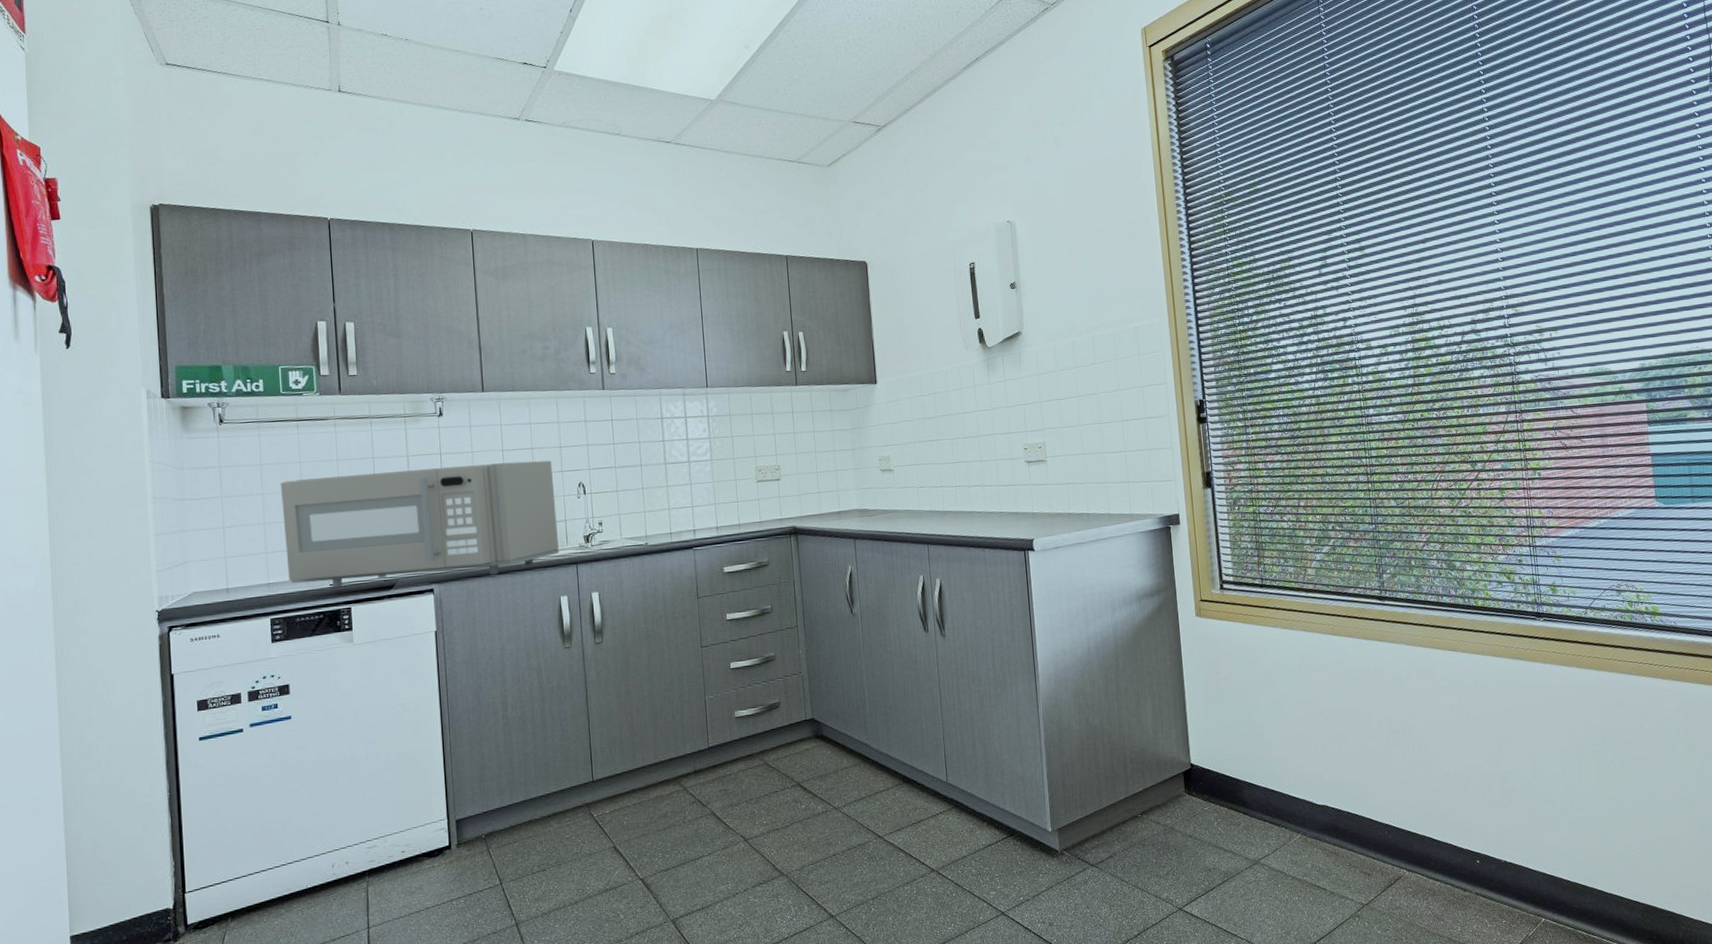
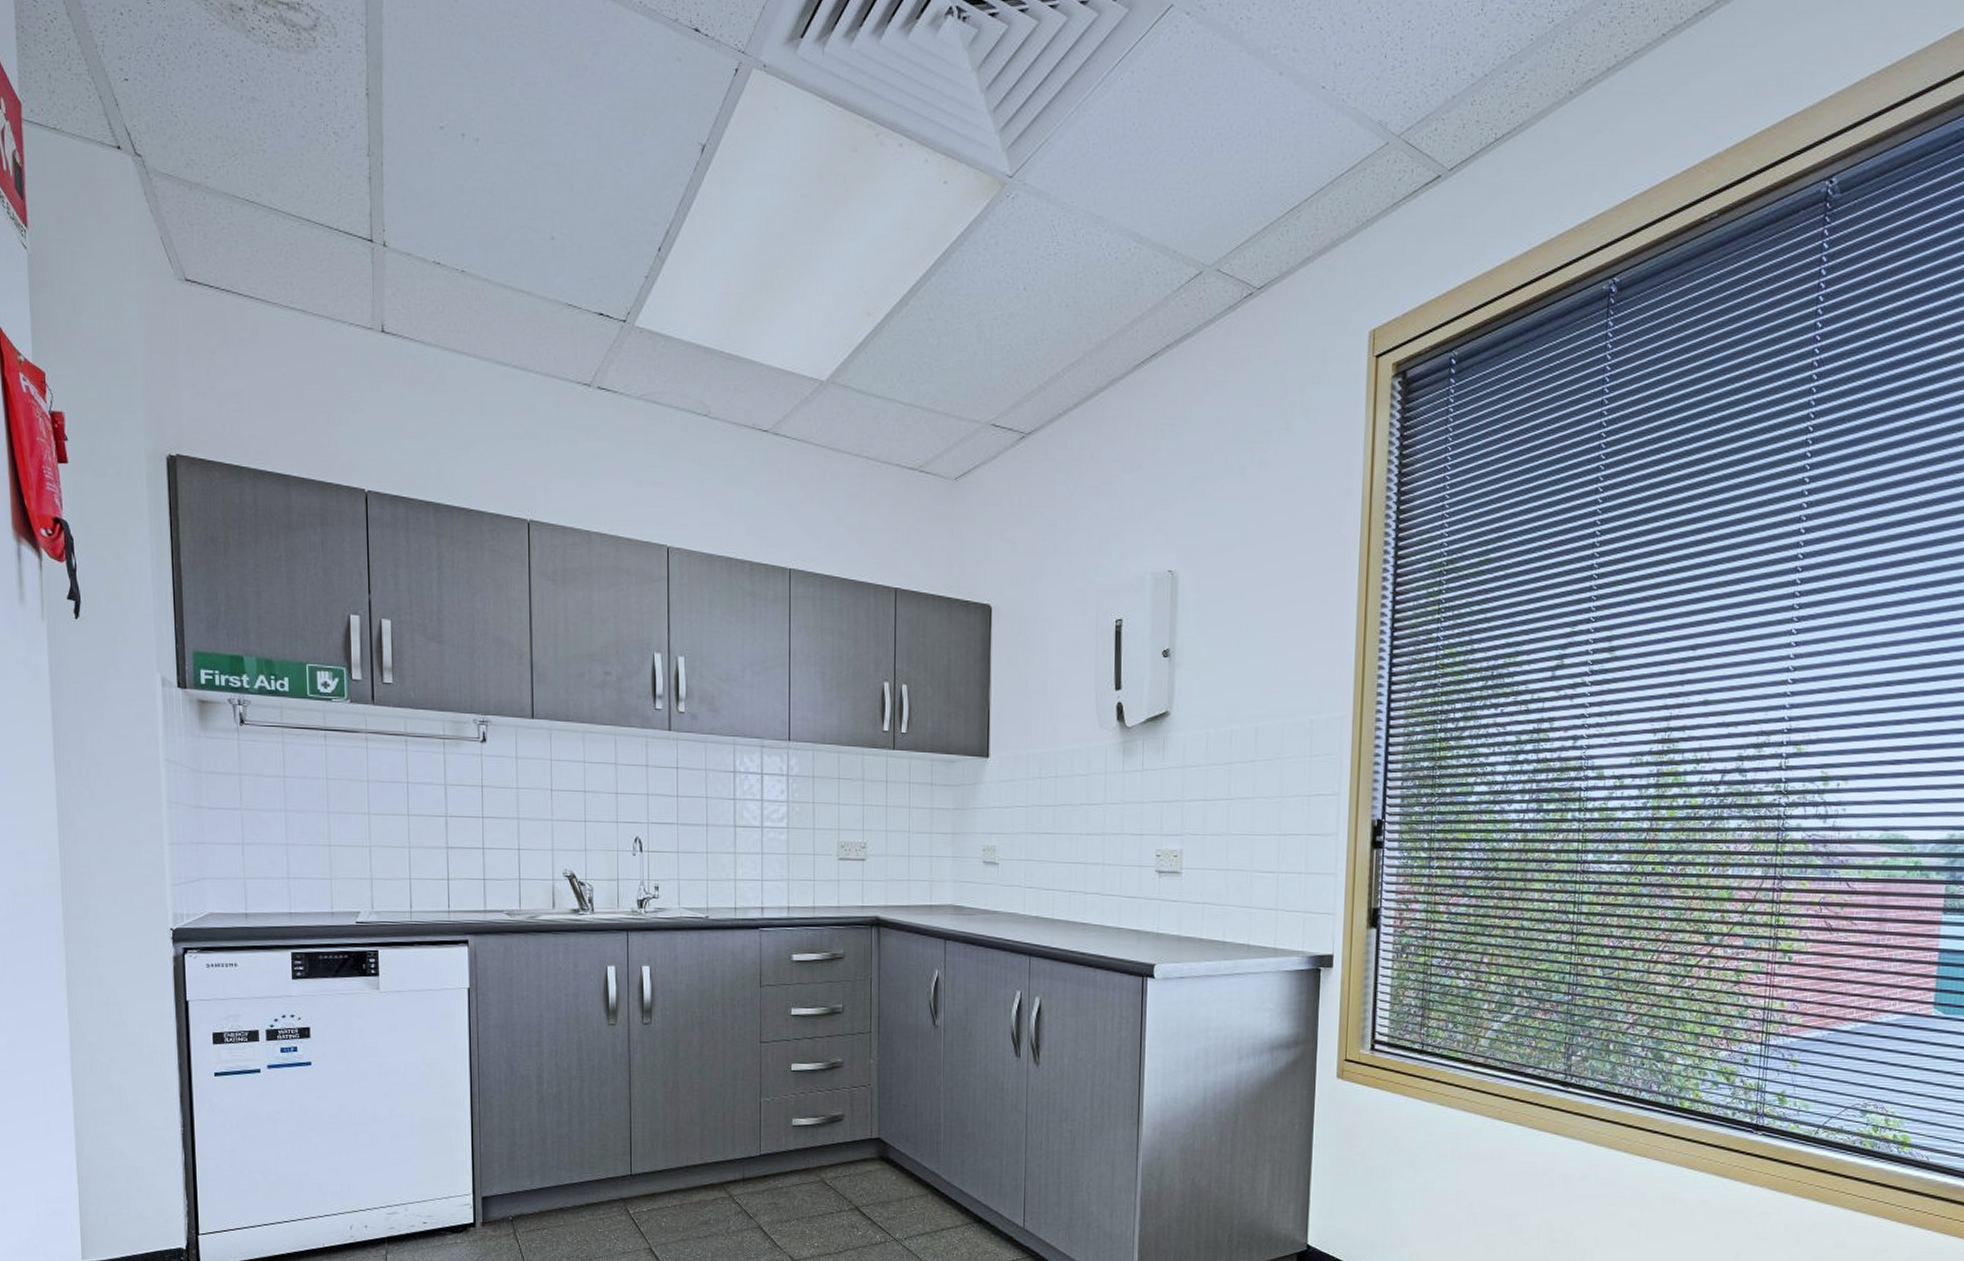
microwave: present [281,460,560,588] -> none [306,798,610,933]

